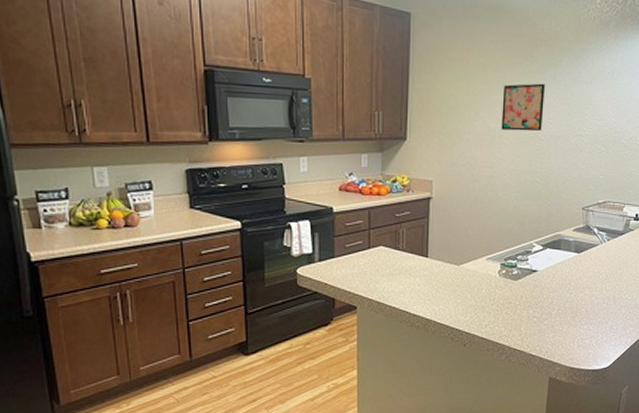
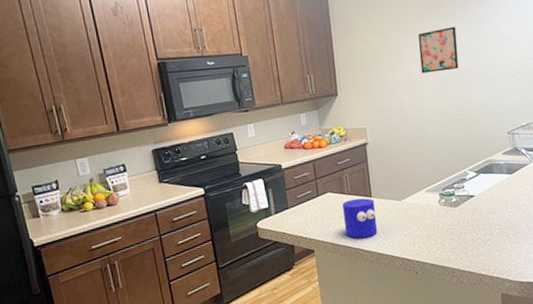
cup: none [394,256,430,301] -> present [342,198,378,239]

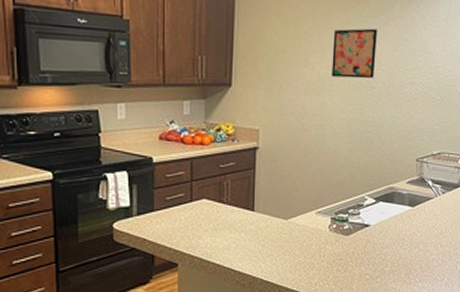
cup: present [342,198,378,239] -> none [218,210,257,258]

